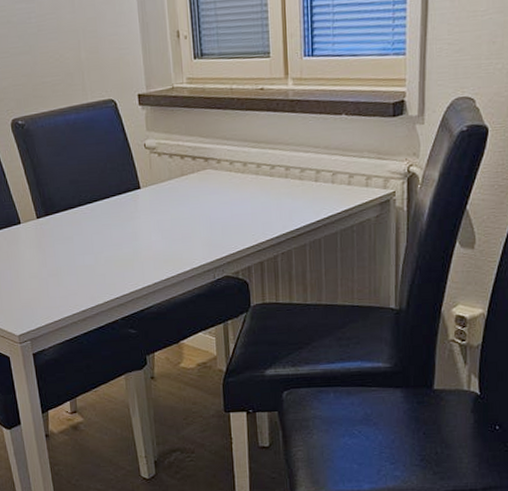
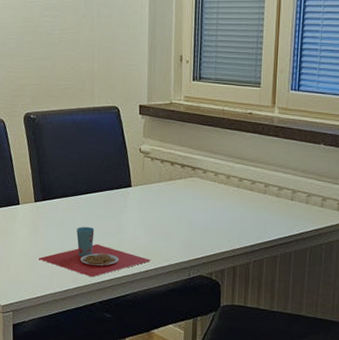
place setting: none [49,238,172,293] -> present [38,226,152,277]

